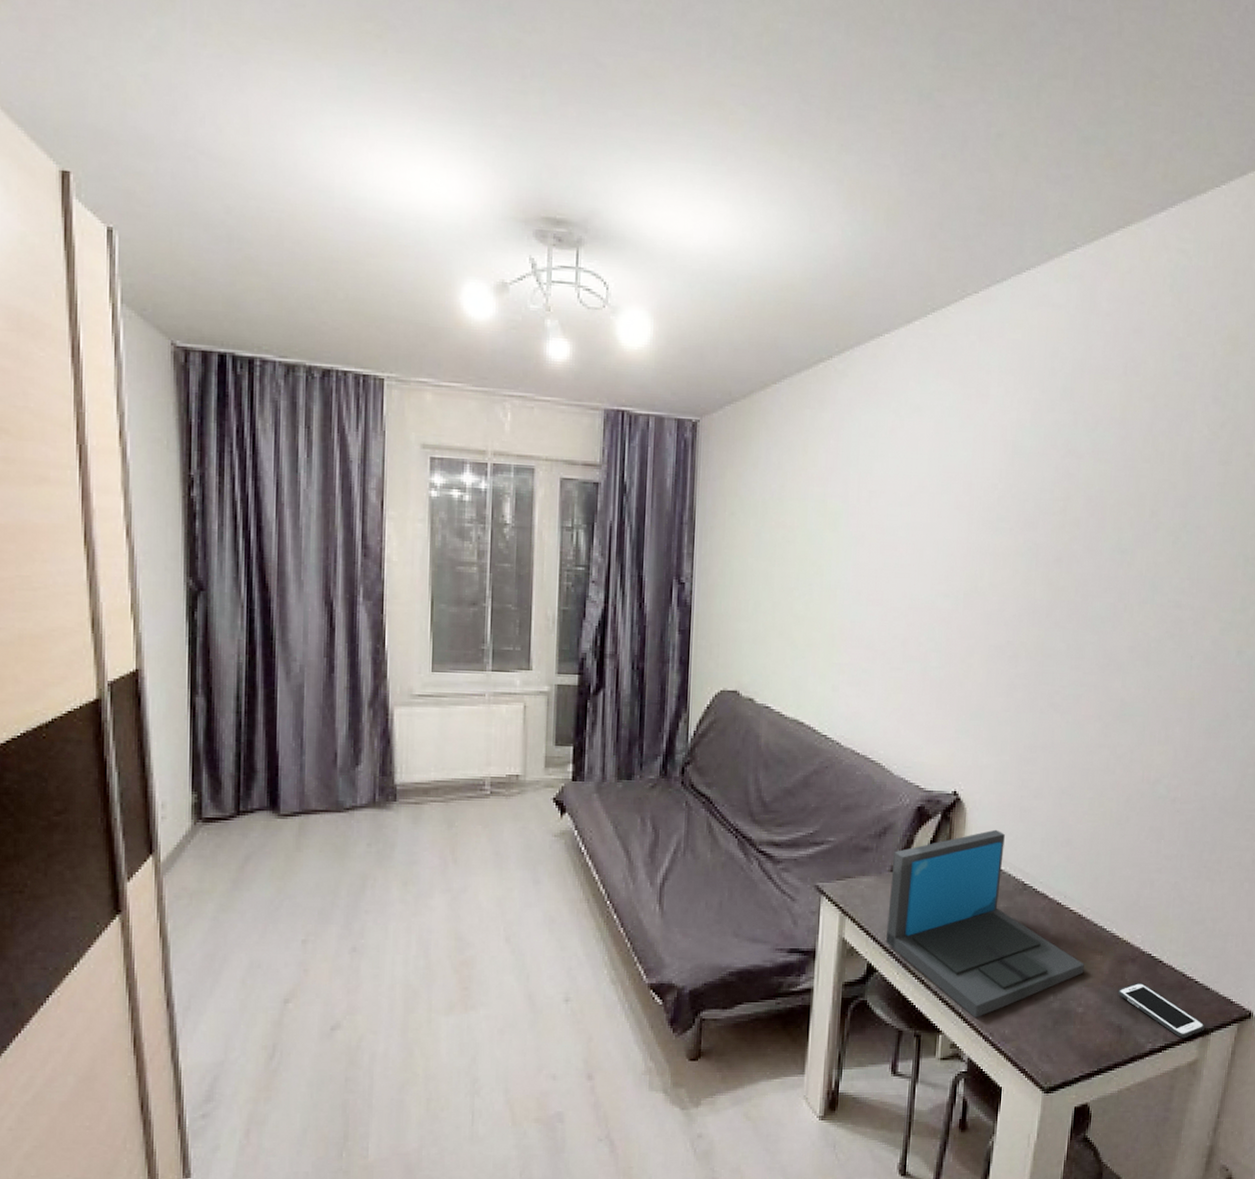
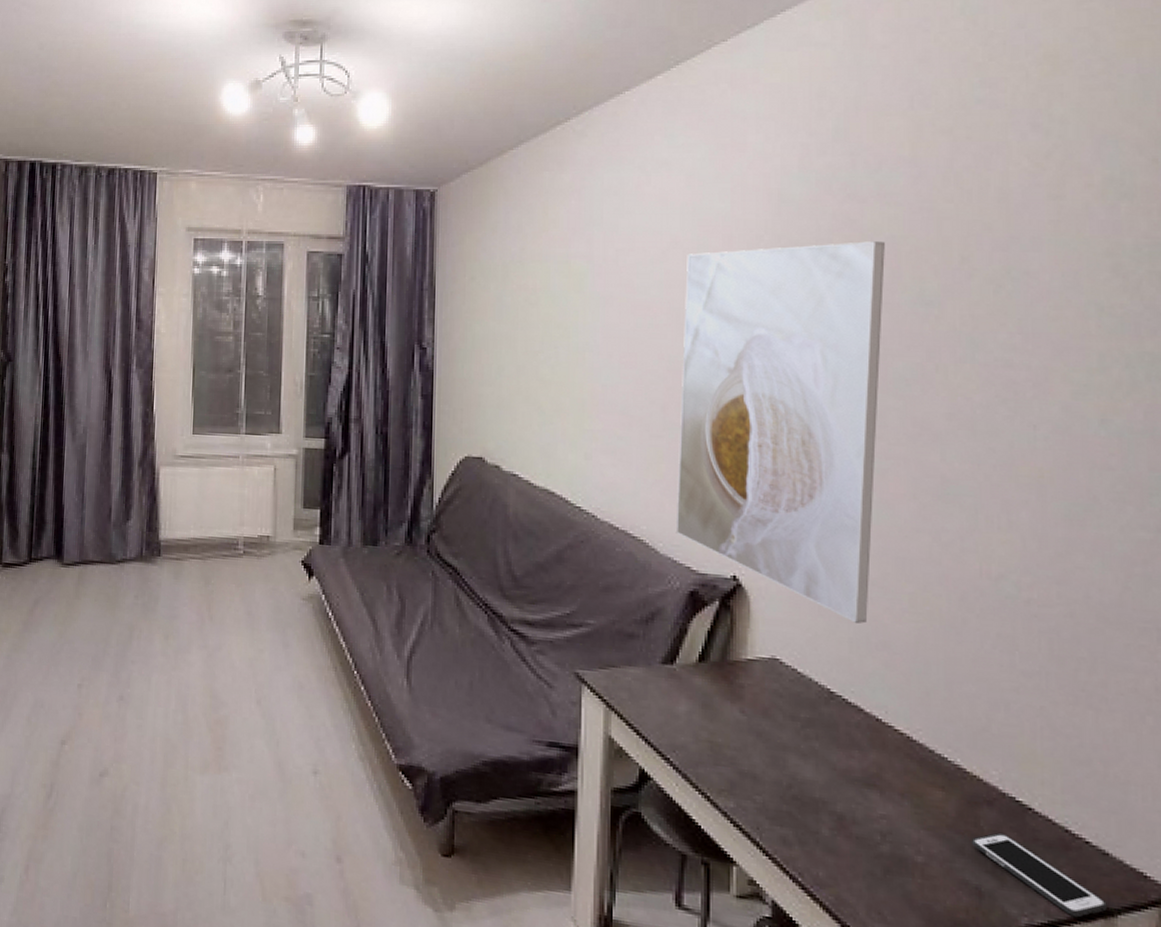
laptop: present [885,829,1084,1019] -> none [660,623,920,852]
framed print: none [908,494,1095,826] -> present [675,241,885,624]

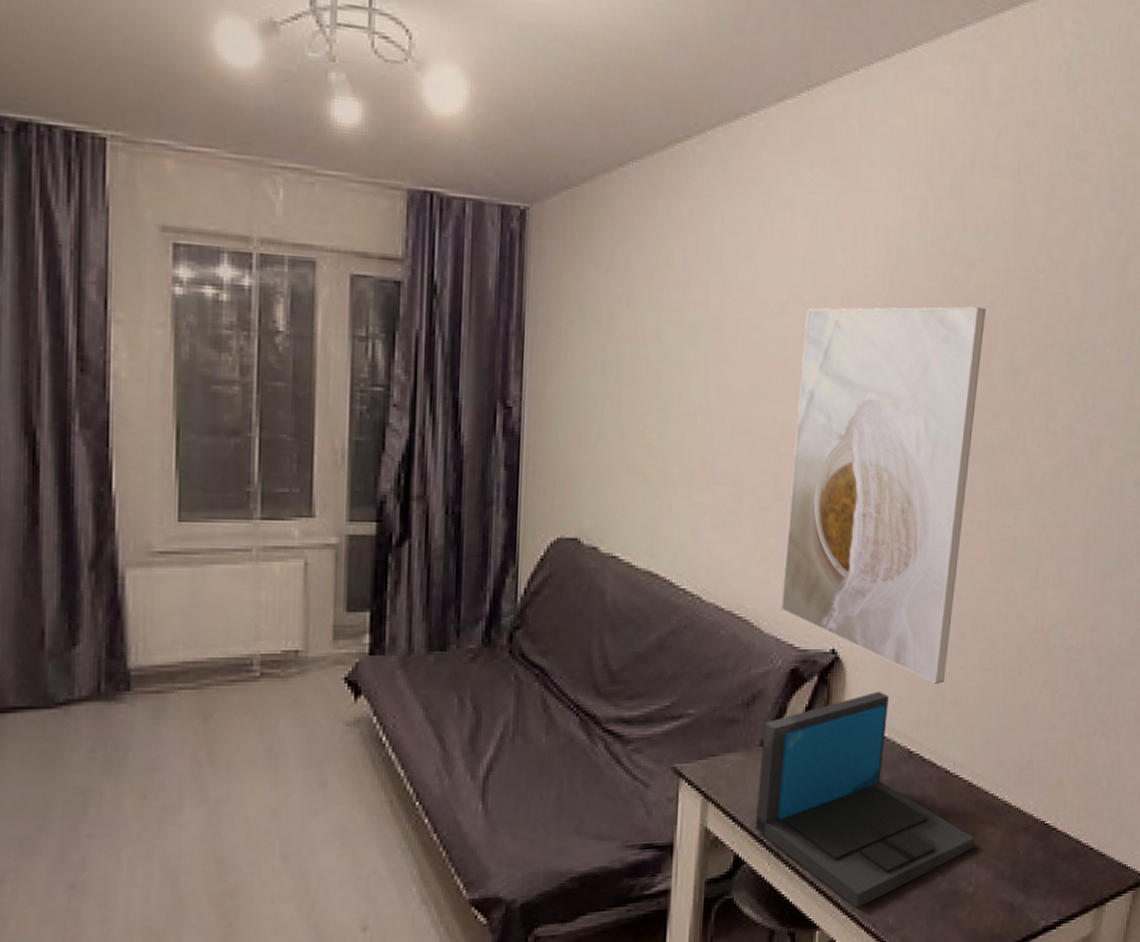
laptop: none [660,623,920,852] -> present [754,691,975,909]
cell phone: present [971,832,1107,918] -> none [1009,853,1100,912]

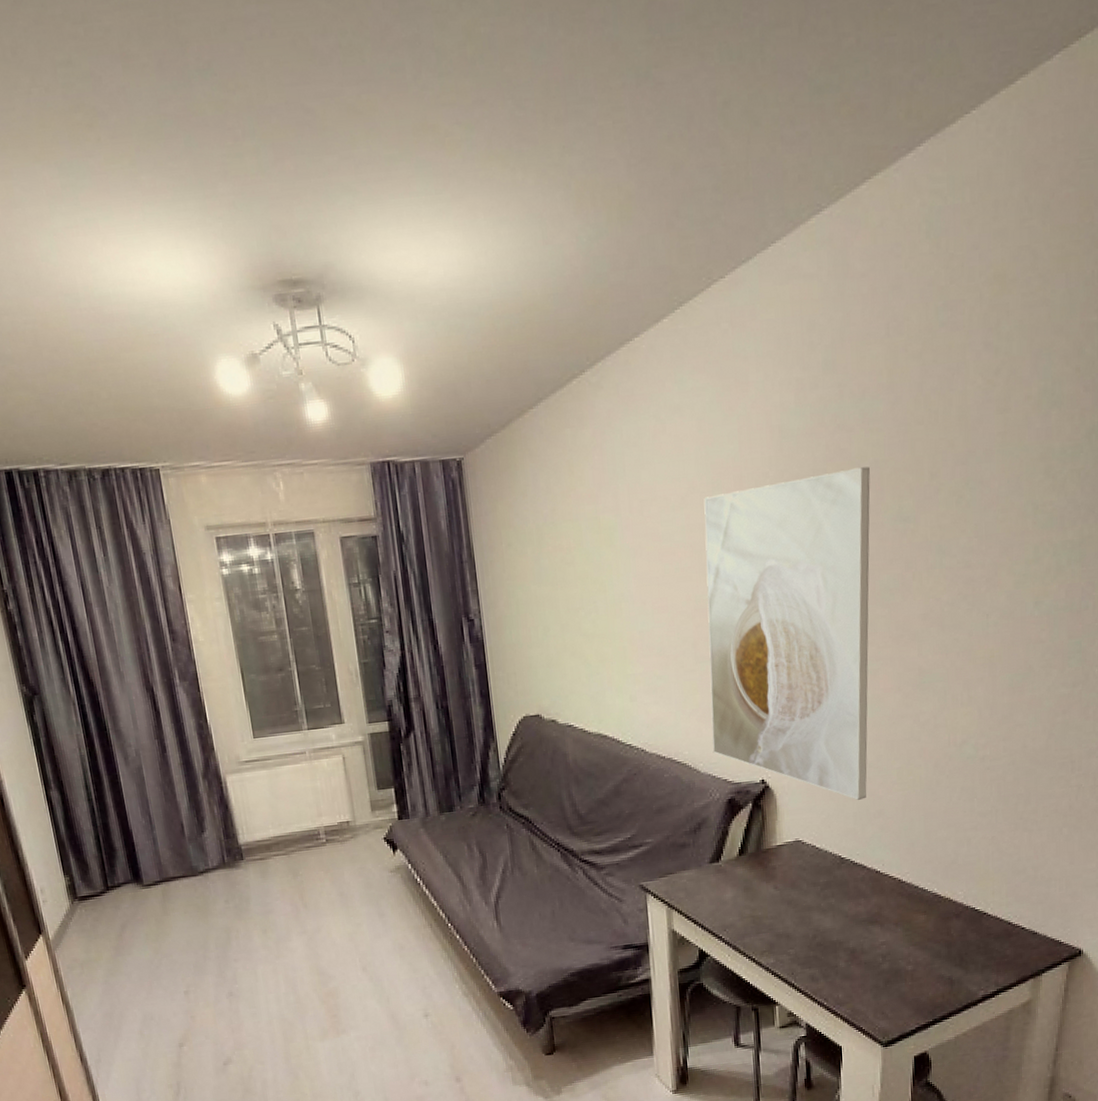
laptop: present [754,691,975,909] -> none [711,810,910,987]

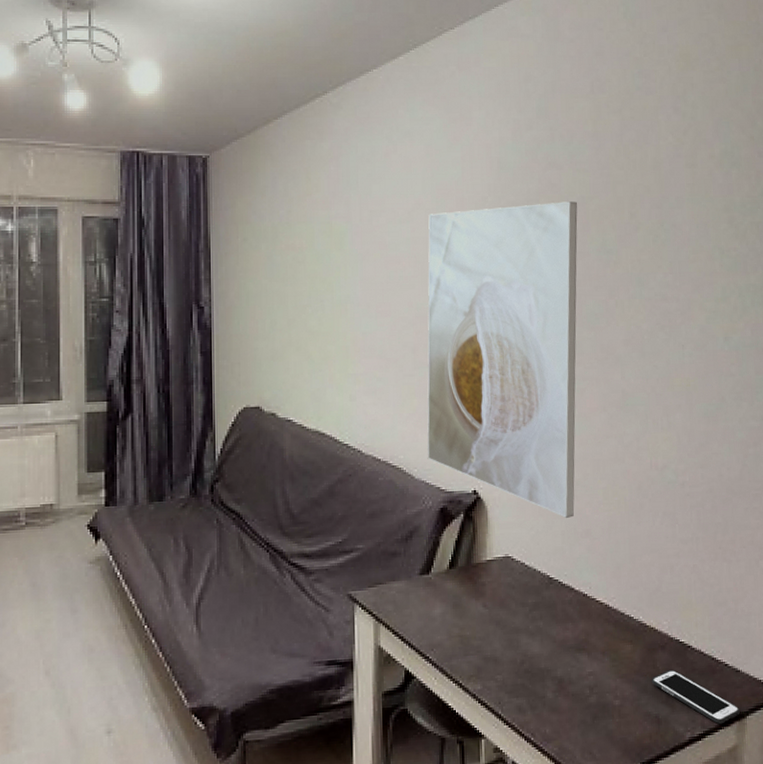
cell phone: none [945,935,1035,982] -> present [651,669,740,725]

